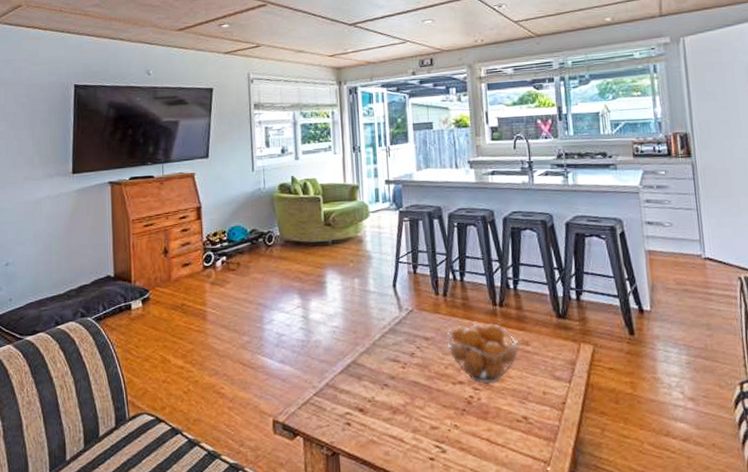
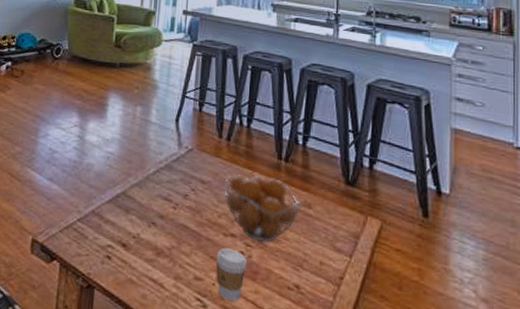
coffee cup: none [448,395,477,442] -> present [215,247,247,301]

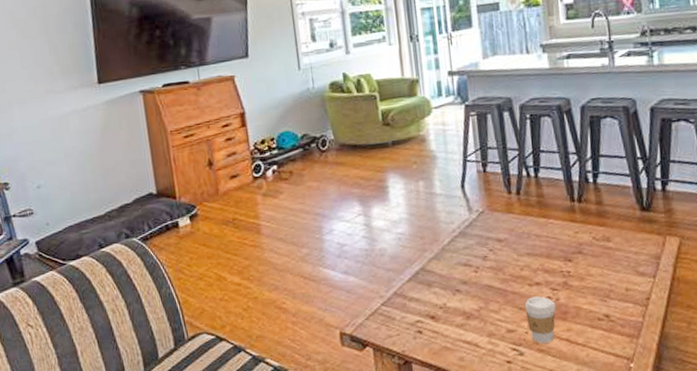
fruit basket: present [224,174,302,243] -> none [521,220,601,284]

